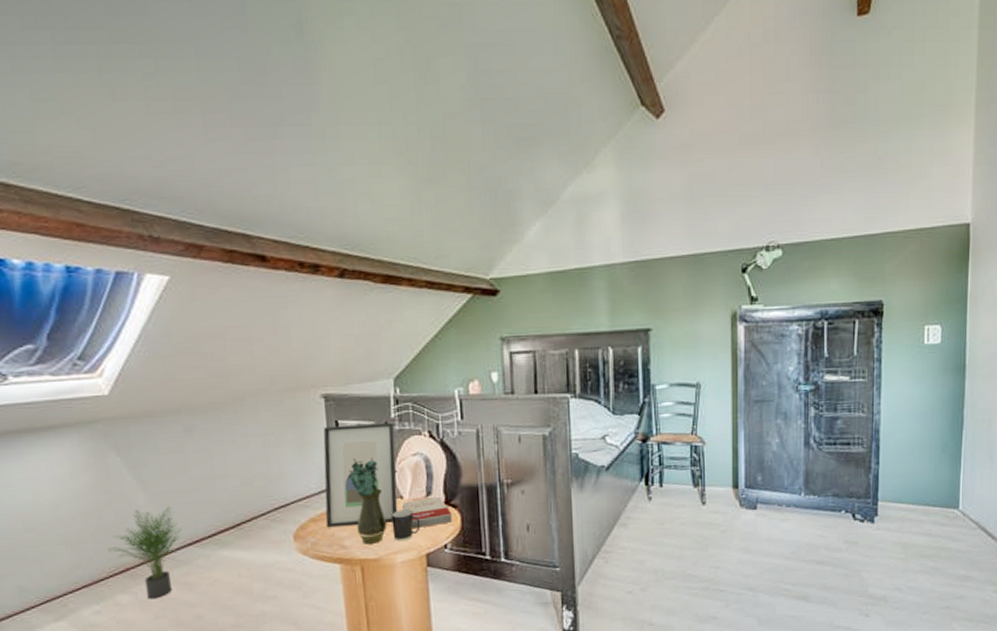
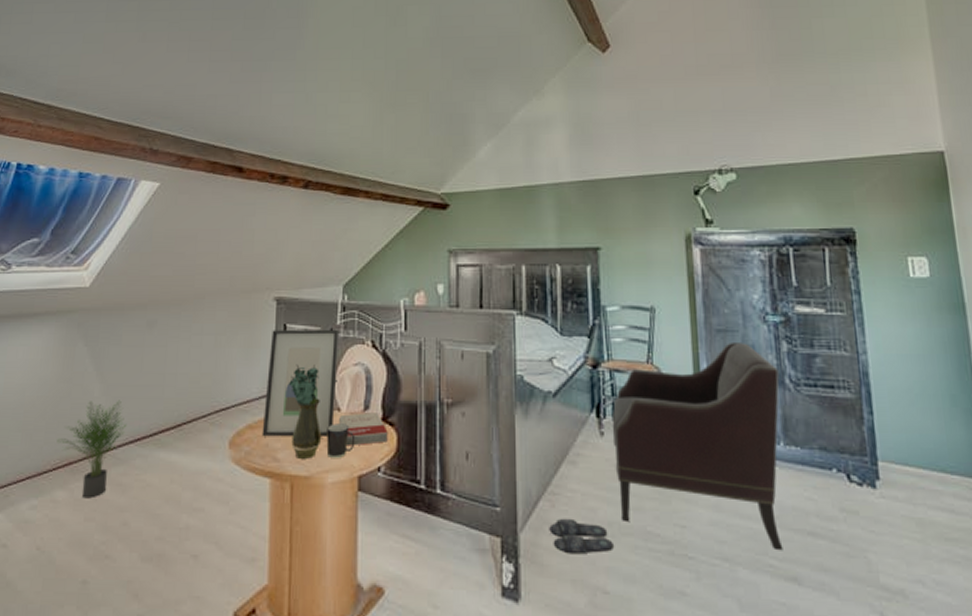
slippers: none [603,570,658,599] -> present [549,518,613,555]
armchair: none [659,411,806,578] -> present [612,343,783,551]

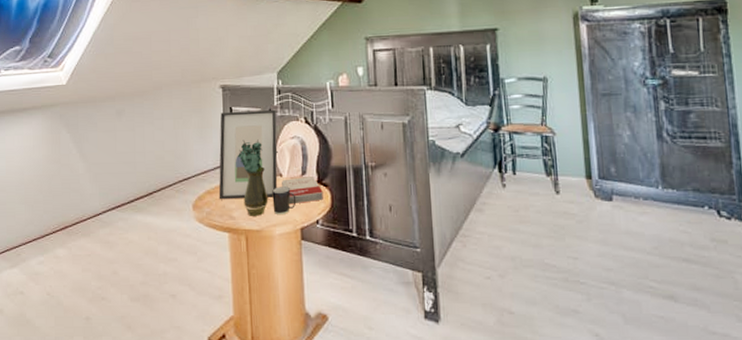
potted plant: present [57,400,127,499] -> none [53,175,108,254]
slippers: present [549,518,613,555] -> none [462,255,517,284]
armchair: present [612,343,783,551] -> none [512,104,661,275]

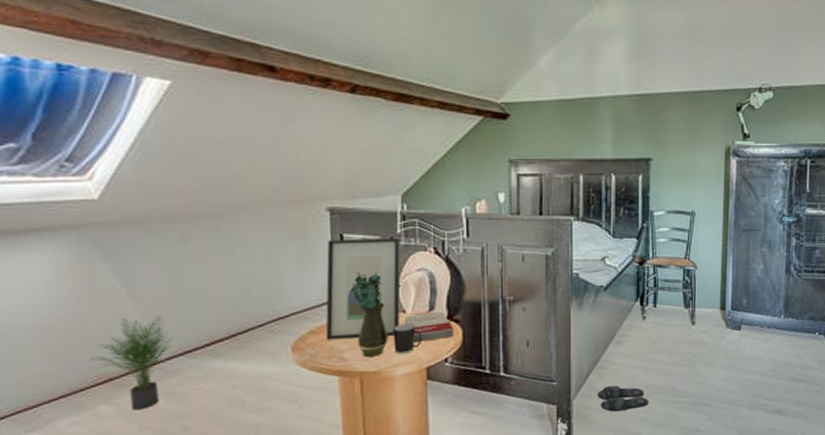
potted plant: none [53,175,108,254] -> present [89,315,173,410]
slippers: none [462,255,517,284] -> present [597,385,648,412]

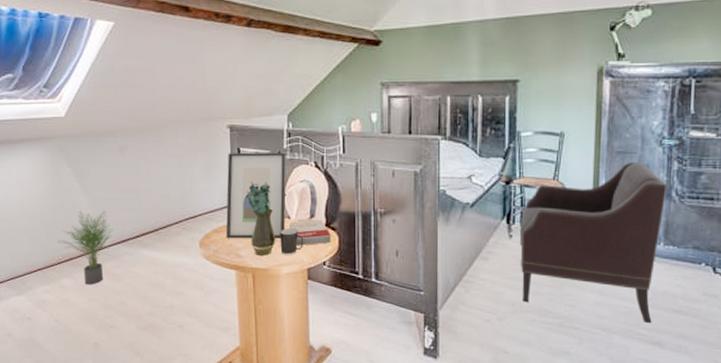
slippers: present [597,385,648,412] -> none [463,299,514,326]
armchair: none [652,240,787,394] -> present [519,163,668,324]

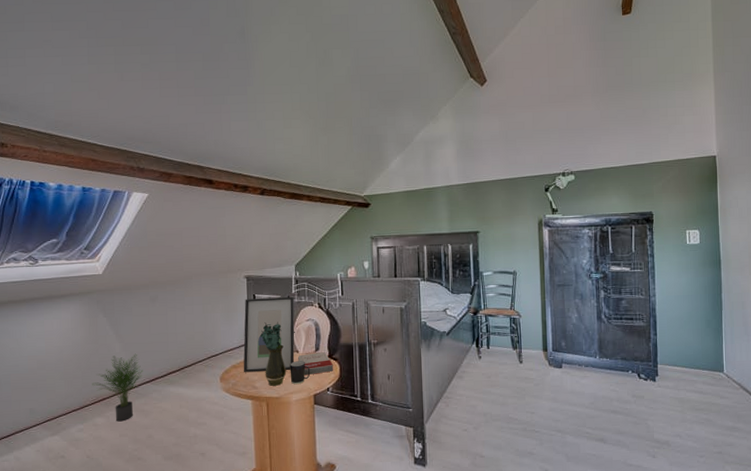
armchair: present [519,163,668,324] -> none [486,293,598,424]

